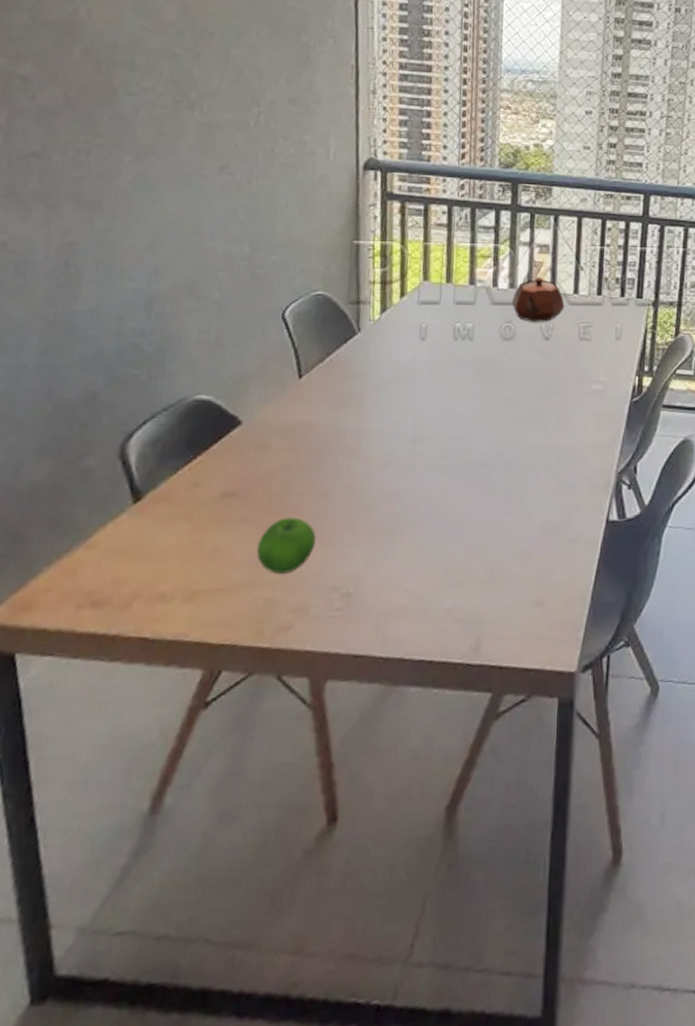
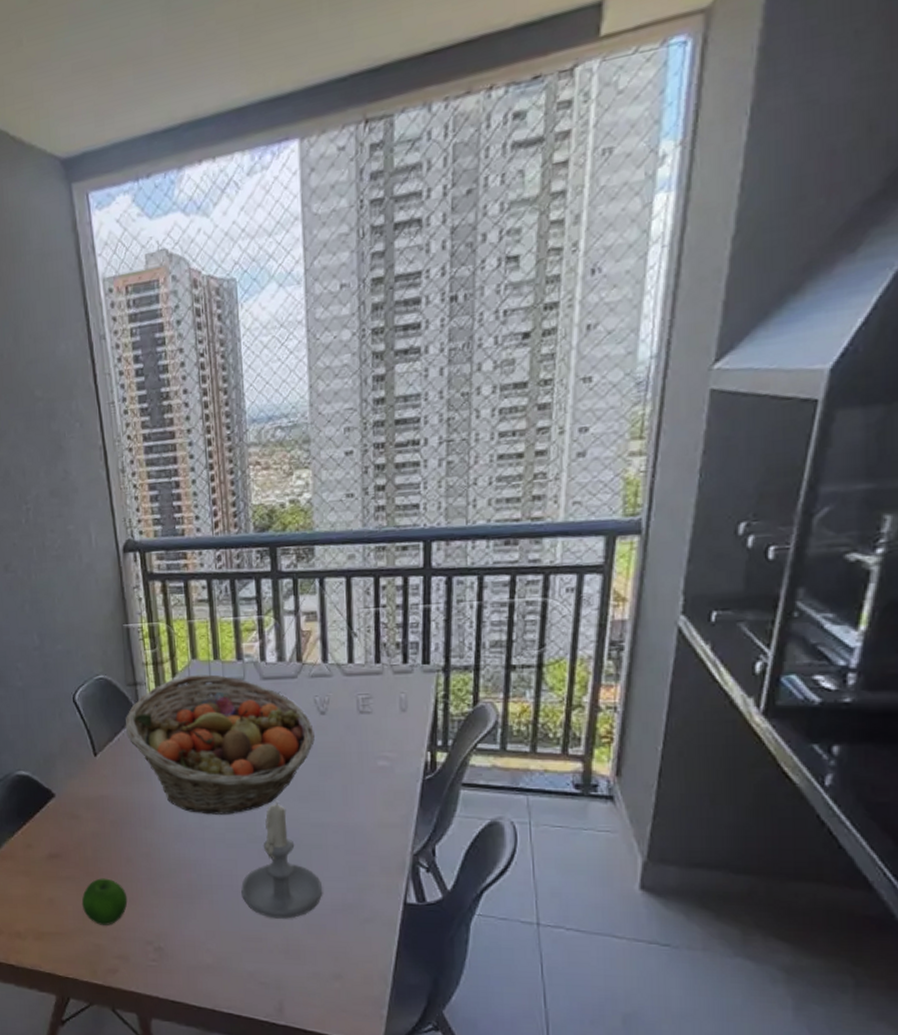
fruit basket: none [340,297,537,440] -> present [125,674,315,815]
candle: none [448,425,532,548] -> present [241,801,323,919]
teapot: present [511,276,565,322] -> none [281,647,340,696]

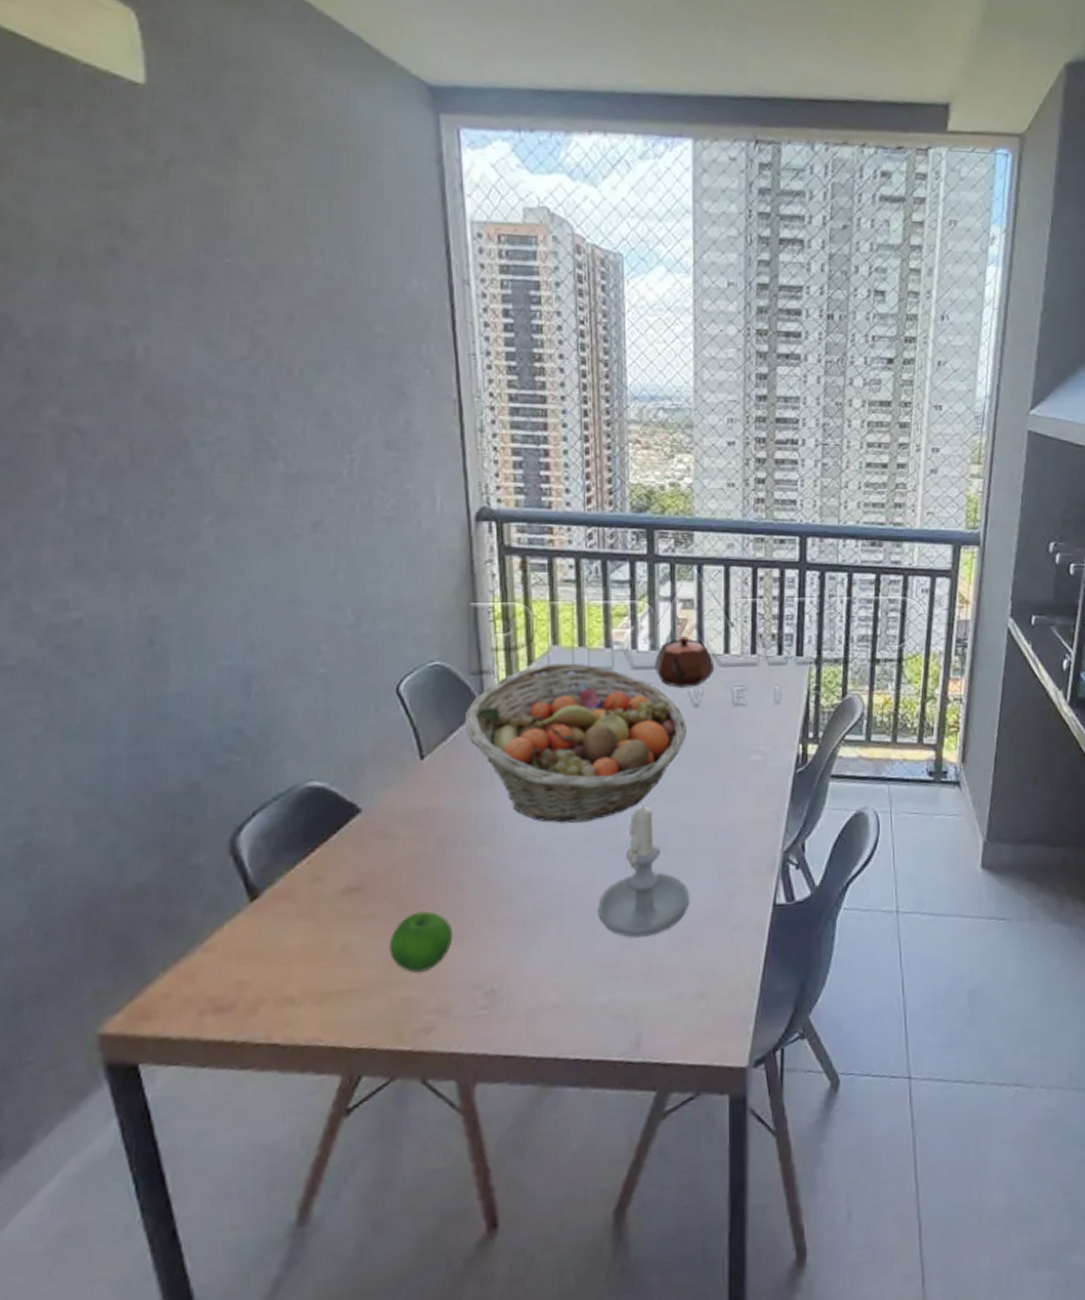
teapot: none [281,647,340,696] -> present [653,635,715,687]

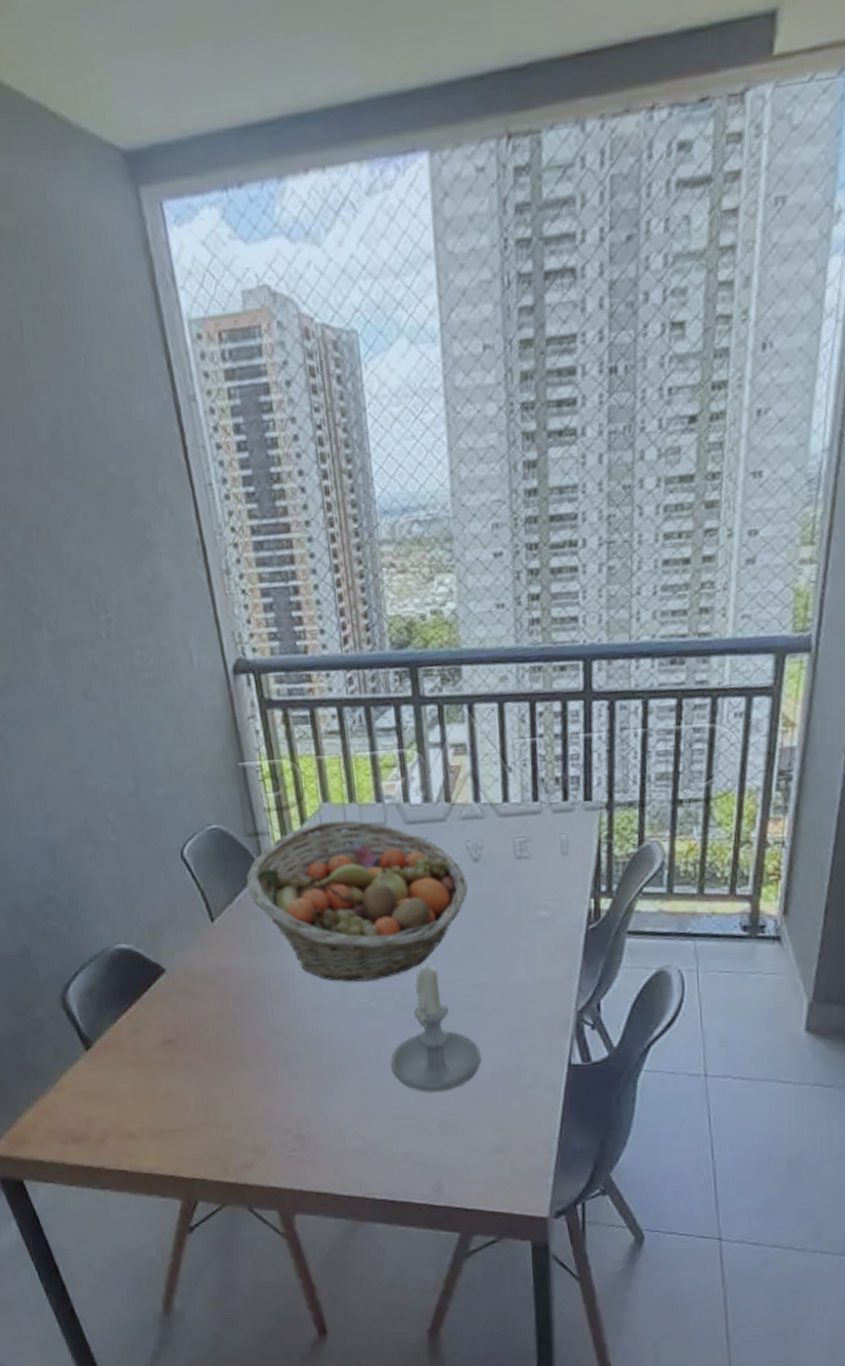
apple: present [388,911,453,973] -> none [205,1062,261,1116]
teapot: present [653,635,715,687] -> none [428,784,494,841]

